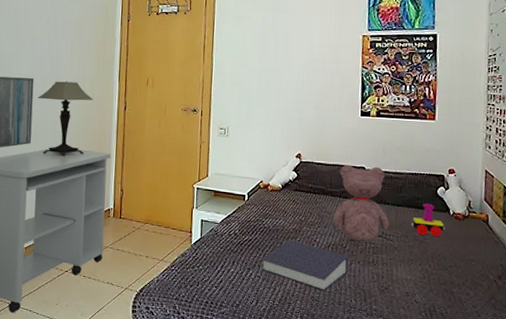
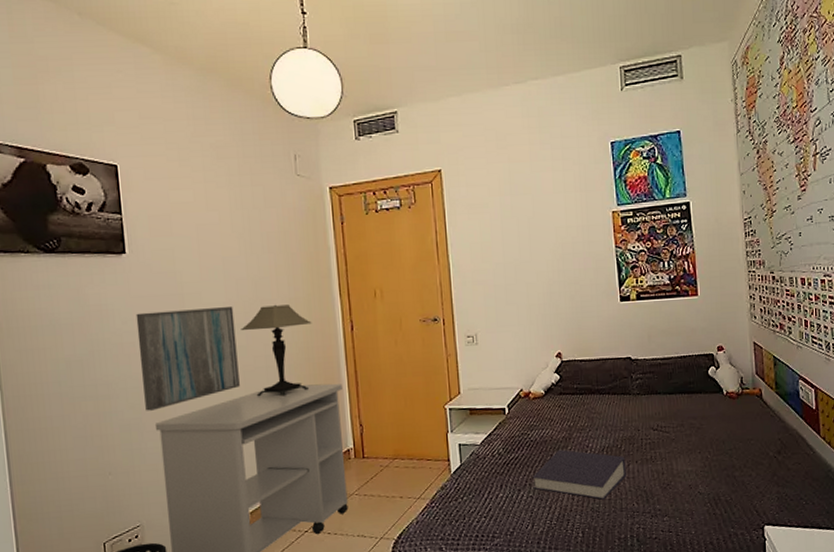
teddy bear: present [333,164,389,242] -> none [604,354,663,440]
toy train: present [411,204,445,237] -> none [686,387,720,421]

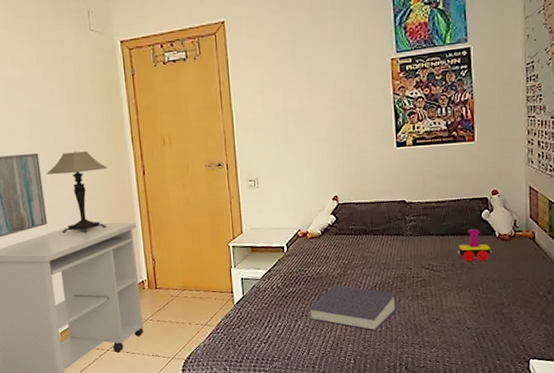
toy train: none [686,387,720,421] -> present [458,229,492,262]

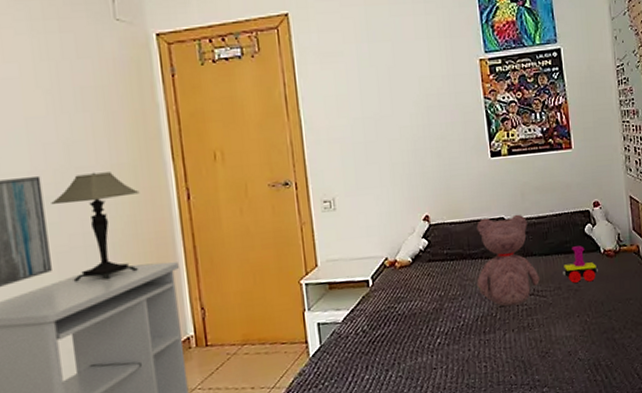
book: present [308,285,397,331] -> none [401,322,503,374]
teddy bear: none [377,198,435,277] -> present [476,214,540,307]

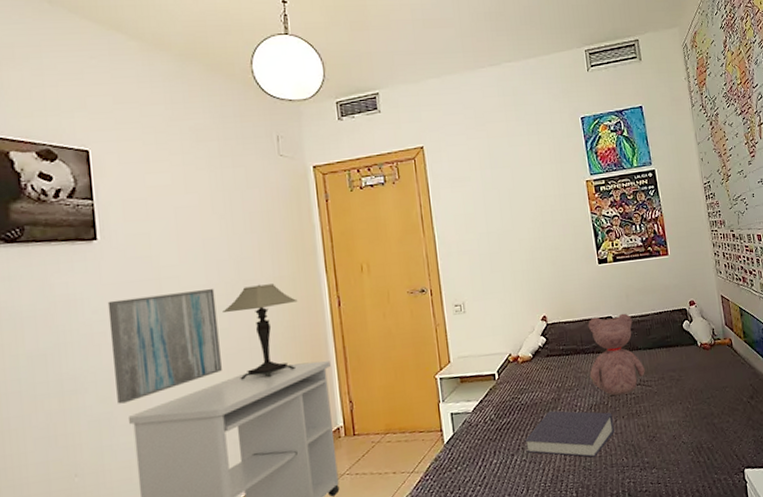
book: none [401,322,503,374] -> present [524,410,615,458]
toy train: present [563,245,598,283] -> none [665,340,696,374]

